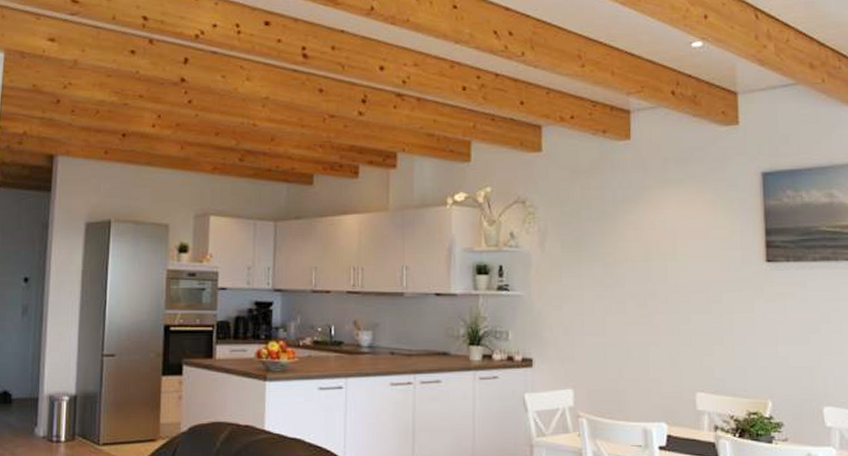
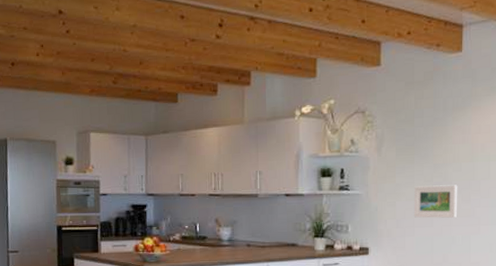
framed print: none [583,287,633,326] -> present [413,185,458,218]

